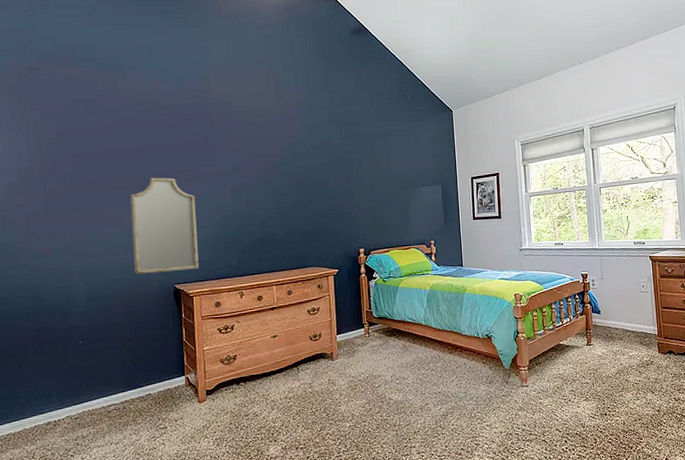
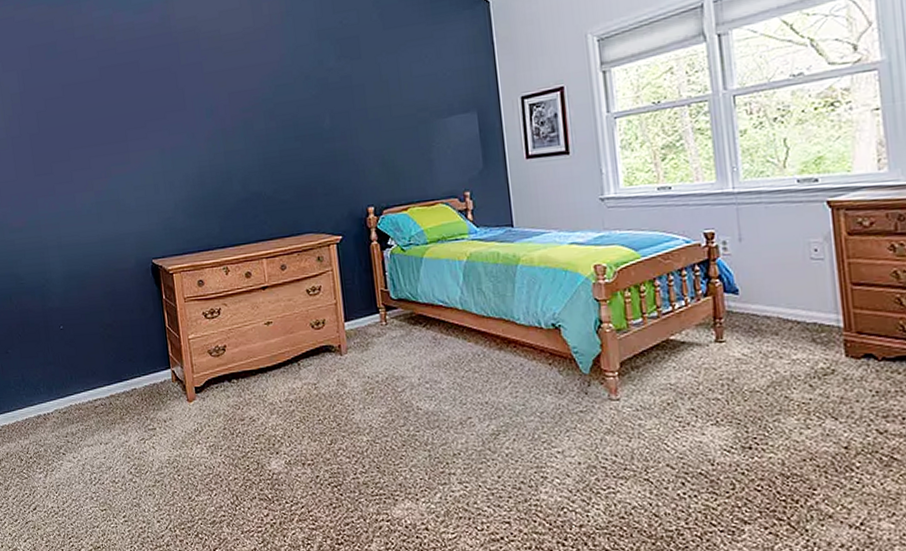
home mirror: present [130,177,199,275] -> none [98,129,177,248]

